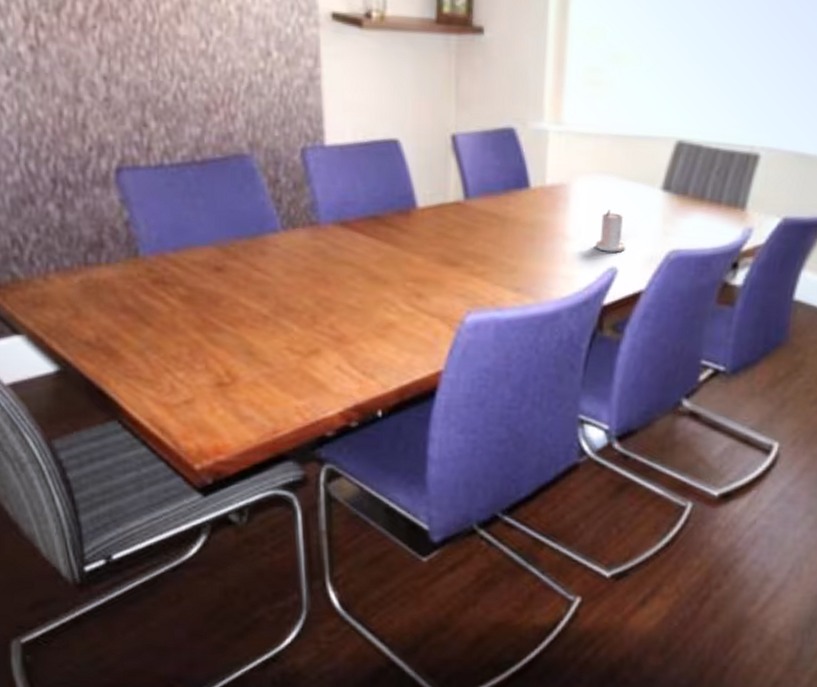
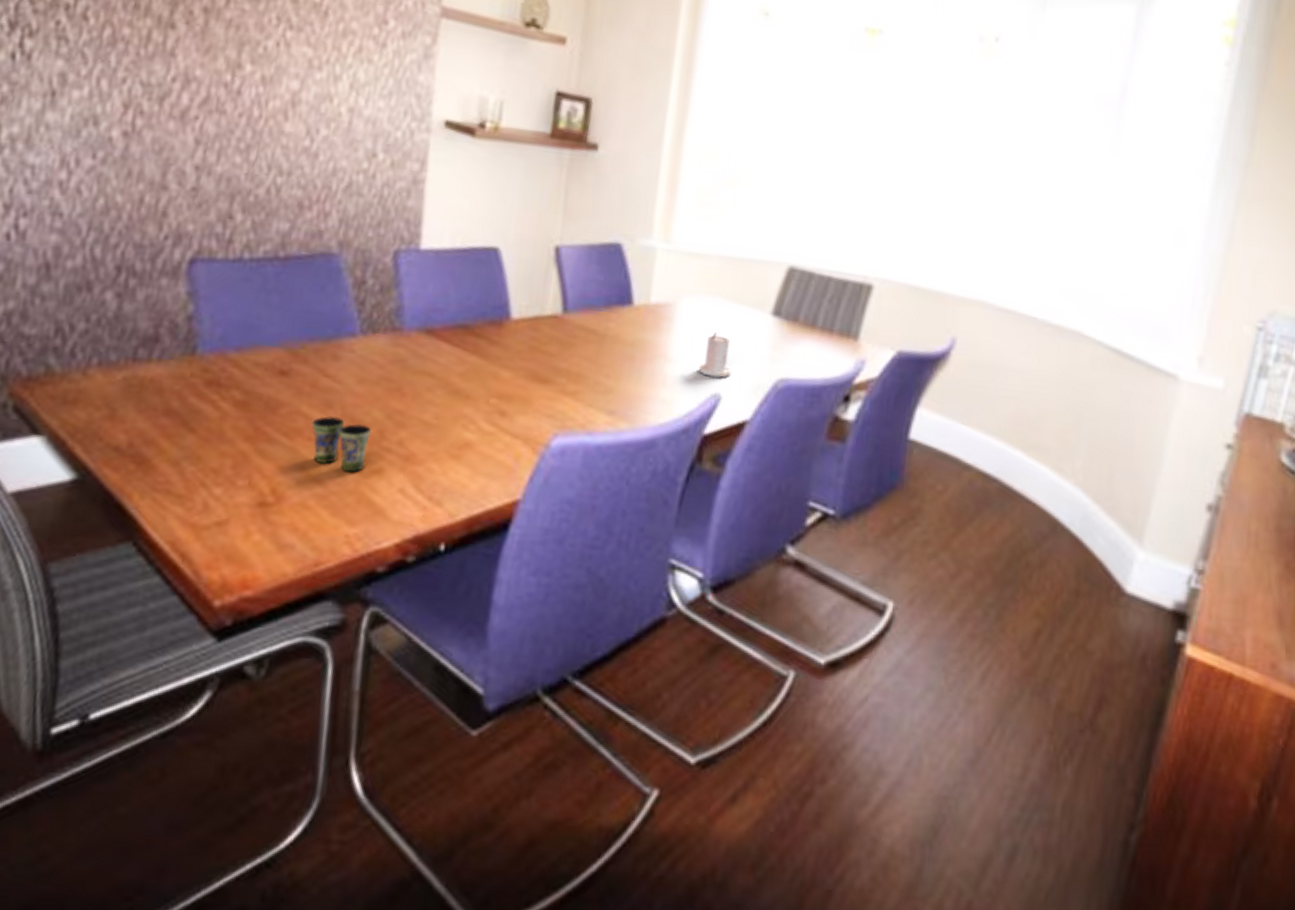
cup: none [251,306,305,354] -> present [311,416,372,473]

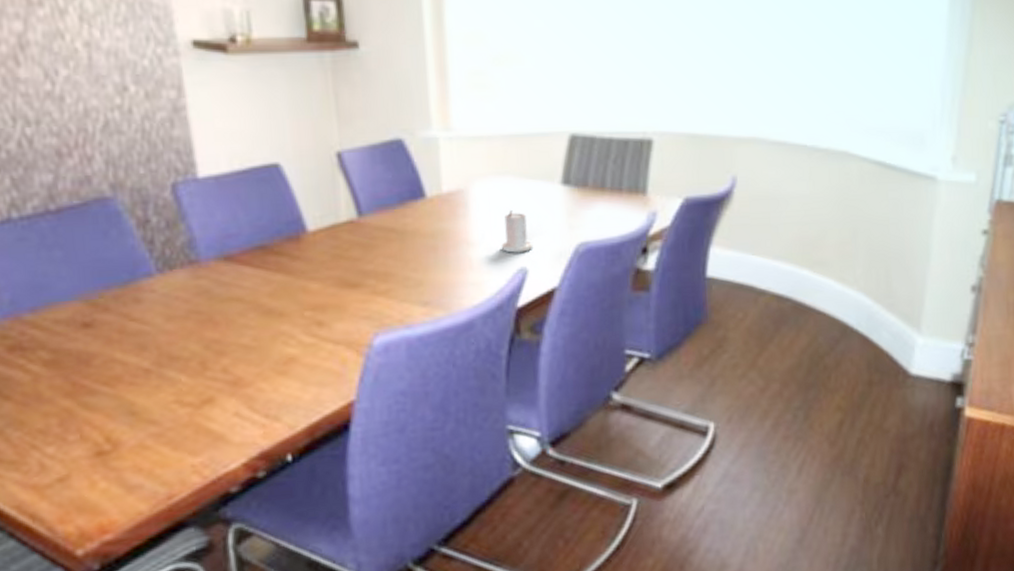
cup: present [311,416,372,473] -> none [129,357,195,407]

